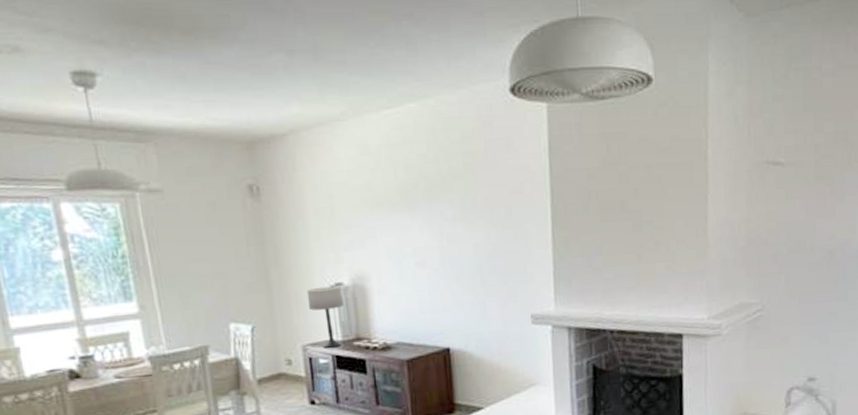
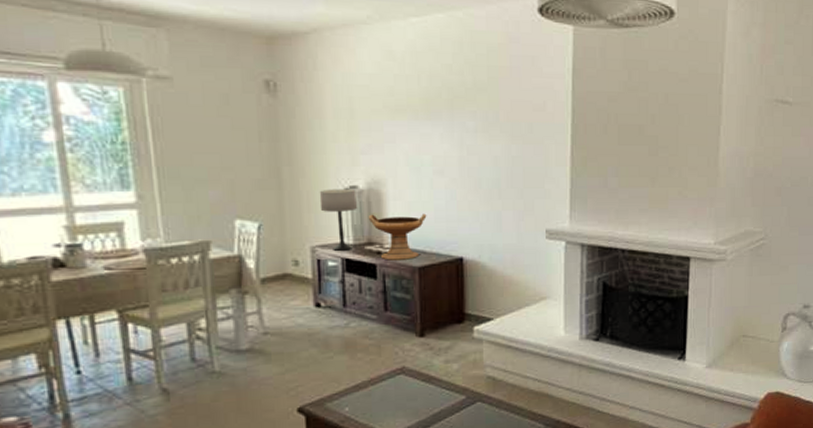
decorative bowl: none [354,306,412,355] -> present [368,213,427,260]

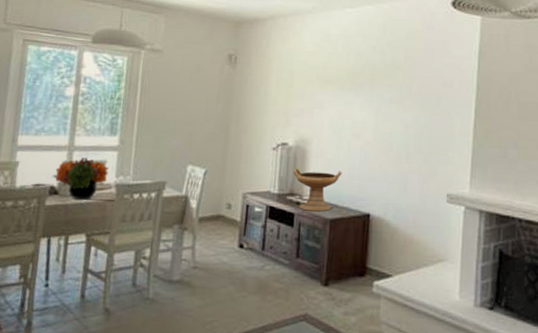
flower arrangement: none [54,220,131,272] -> present [55,157,109,201]
table lamp: present [319,188,358,251] -> none [255,144,286,199]

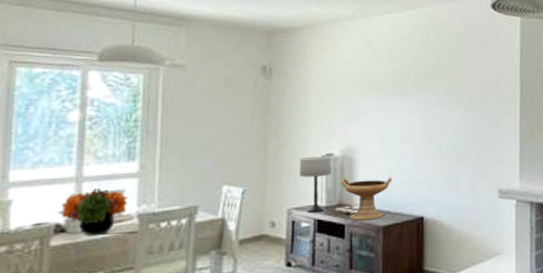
table lamp: none [255,144,286,199] -> present [299,156,332,212]

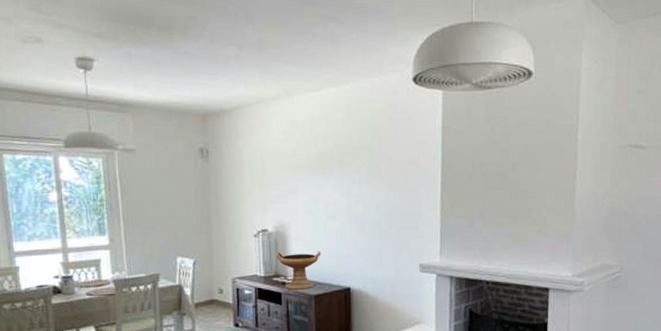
flower arrangement: present [61,188,128,237] -> none [55,258,105,297]
table lamp: present [299,156,332,212] -> none [238,232,268,282]

